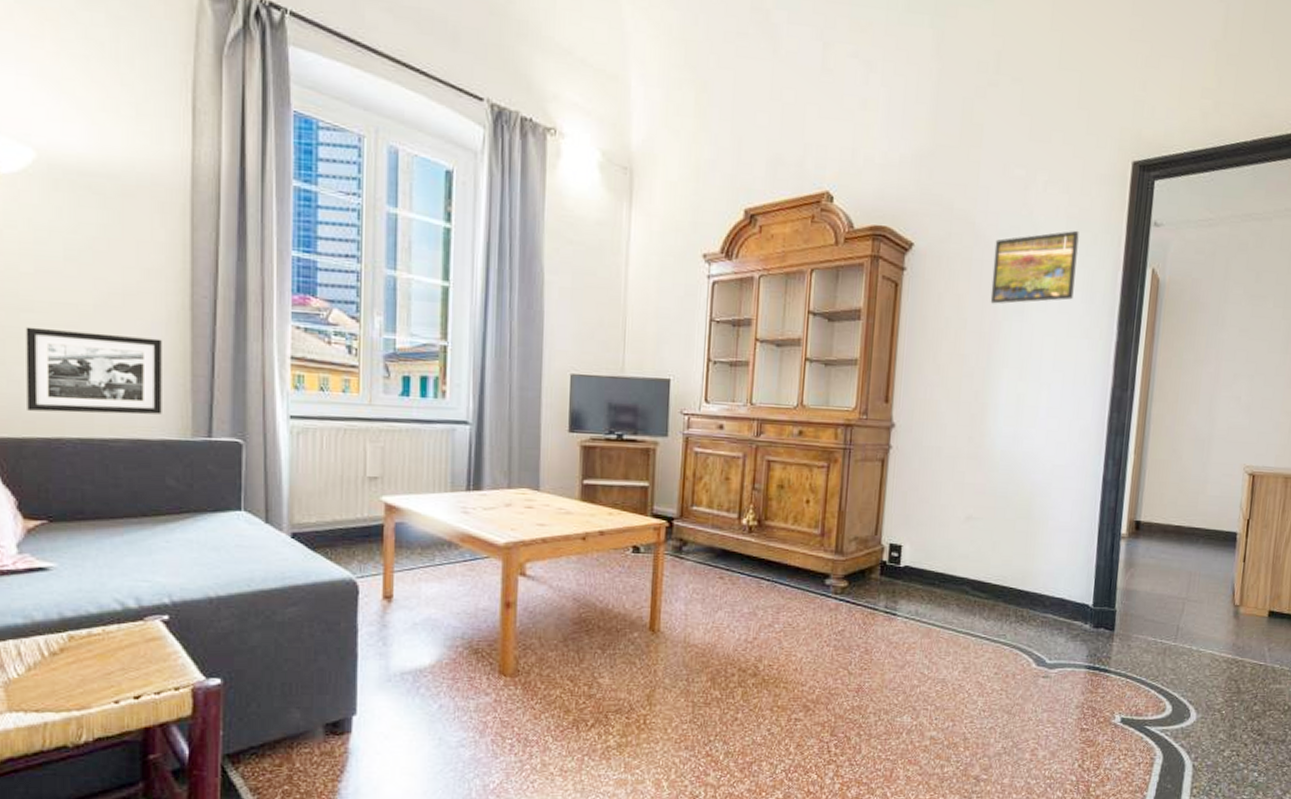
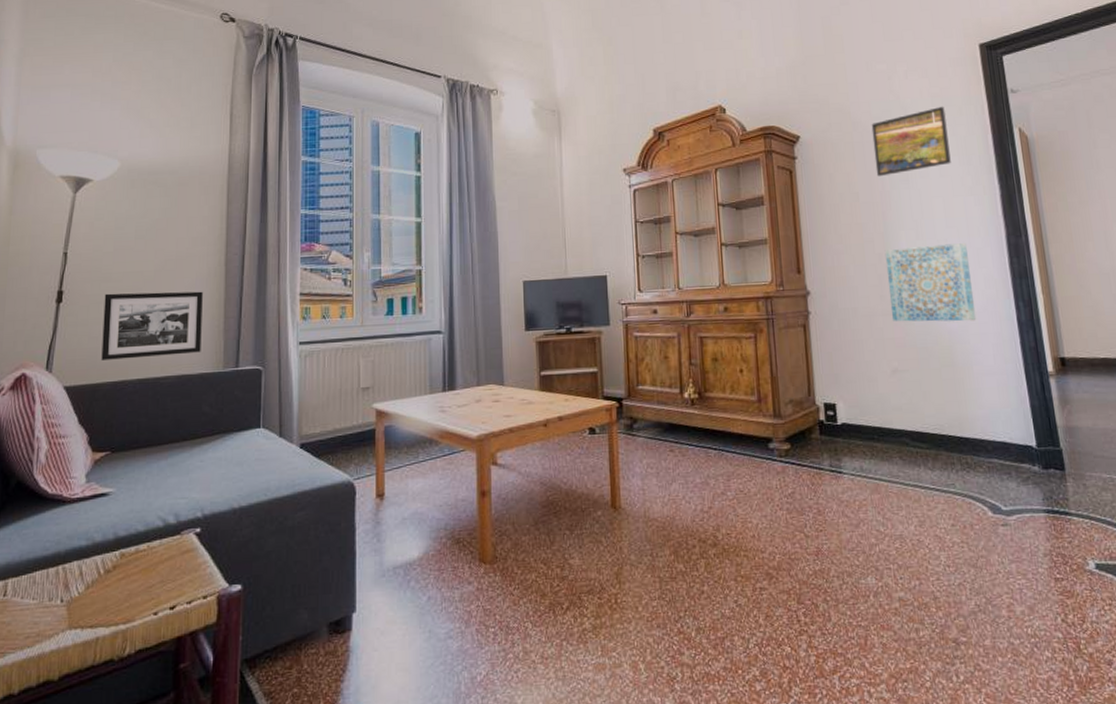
wall art: none [976,387,1069,475] -> present [884,243,977,322]

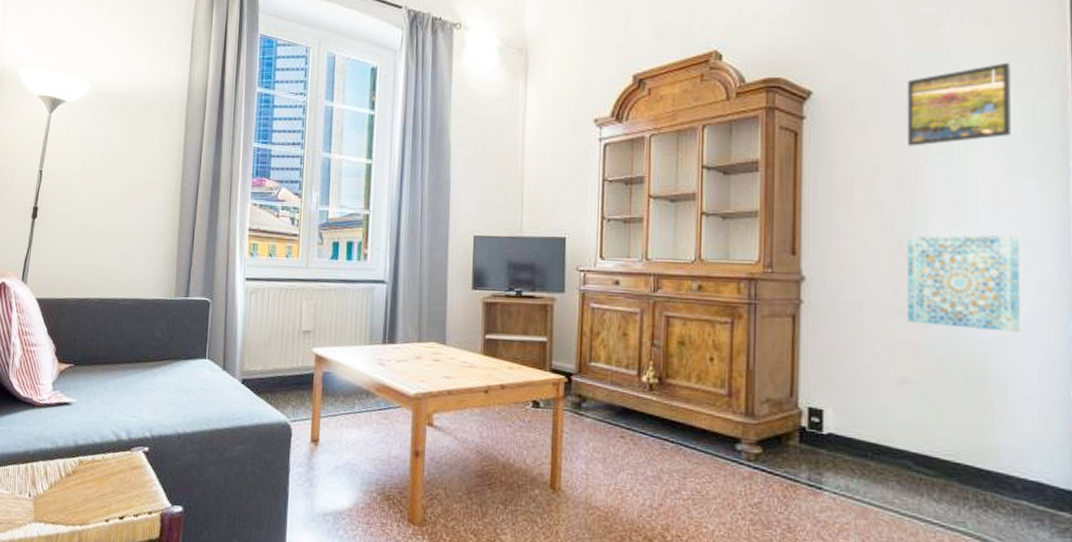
picture frame: present [101,291,203,360] -> none [68,213,159,279]

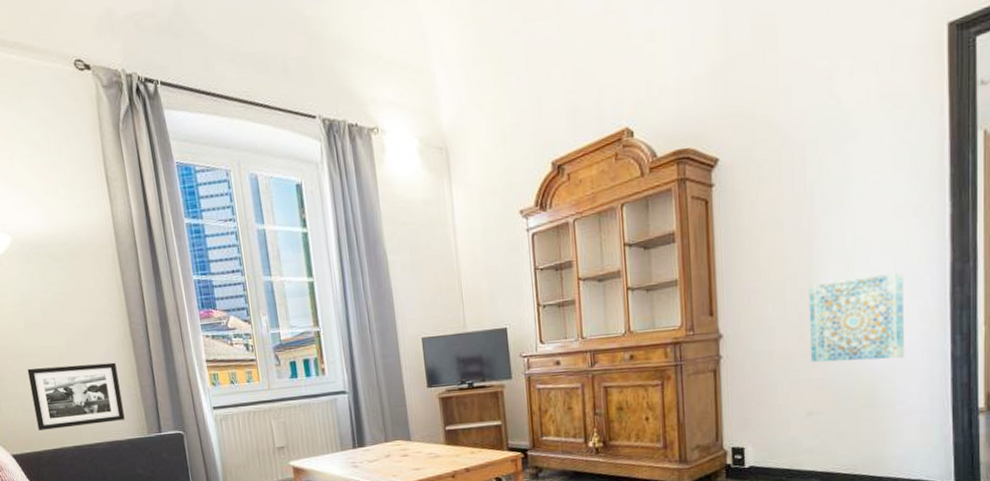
picture frame: none [68,213,159,279] -> present [27,362,125,430]
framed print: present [907,62,1011,146] -> none [804,108,896,201]

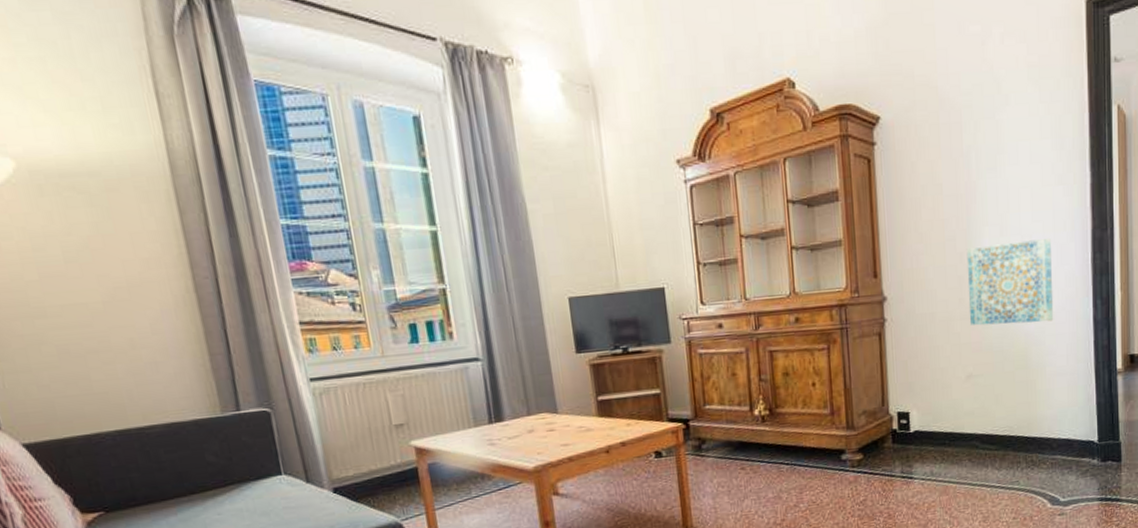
picture frame: present [27,362,125,430] -> none [43,324,189,412]

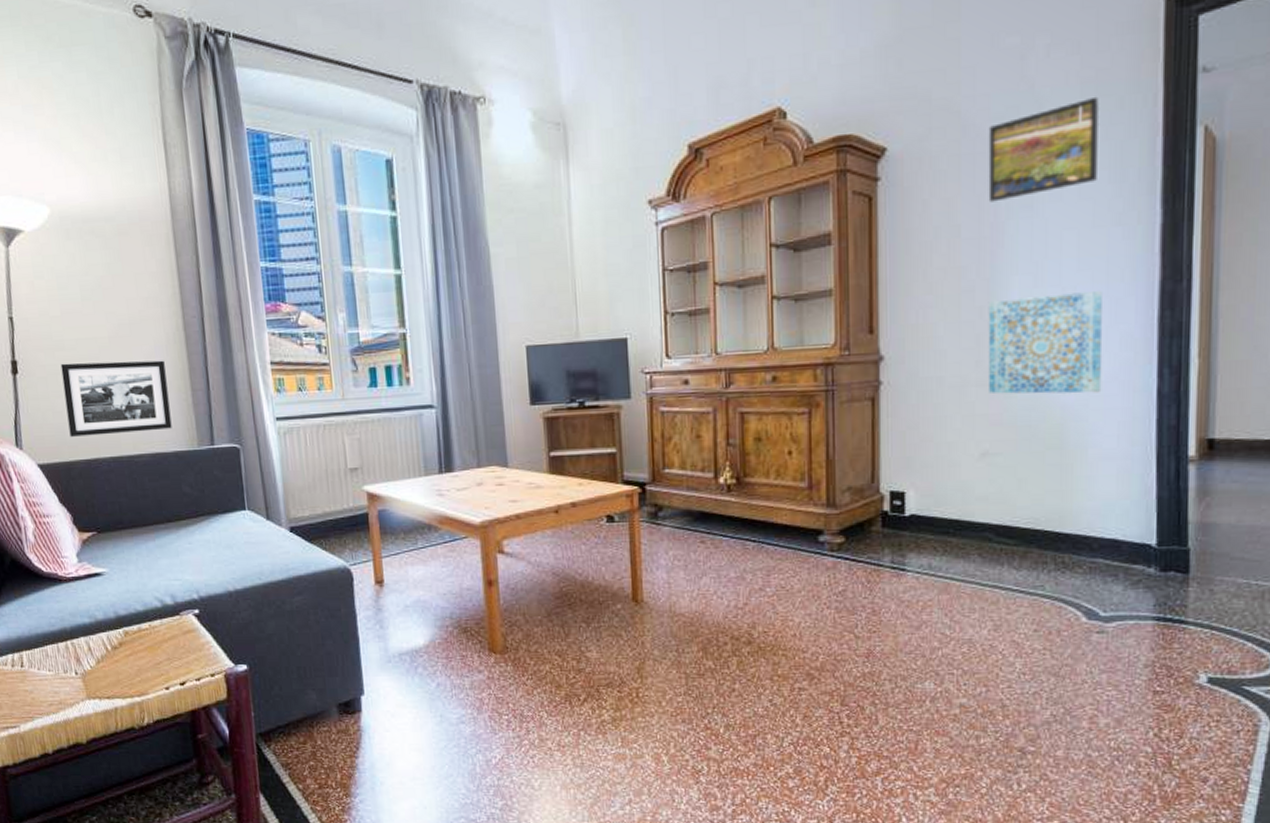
picture frame: none [43,324,189,412] -> present [60,360,172,437]
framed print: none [960,78,1043,165] -> present [988,96,1099,202]

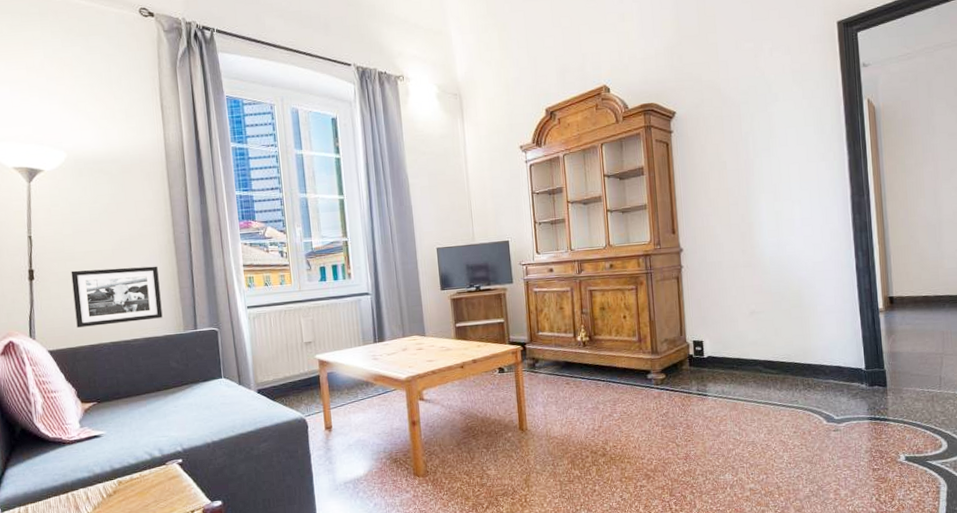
wall art: present [987,291,1103,394] -> none [747,203,822,272]
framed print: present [988,96,1099,202] -> none [738,80,807,147]

